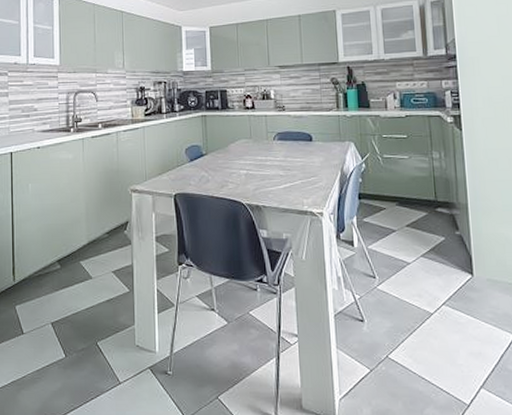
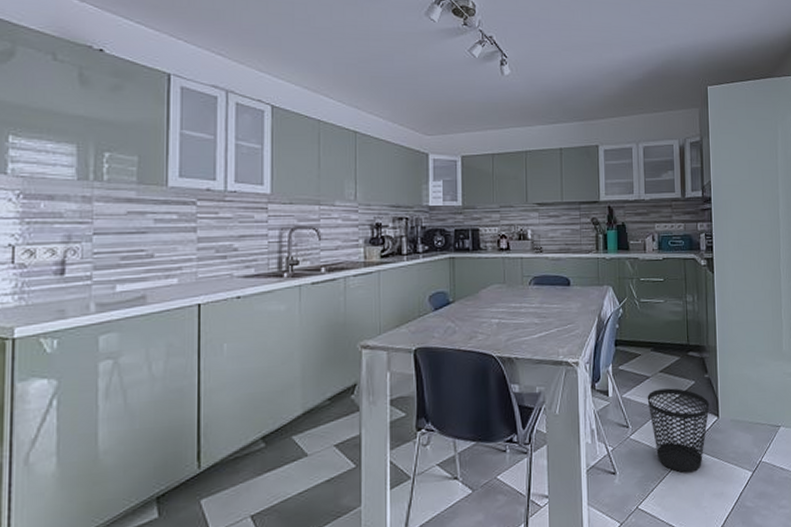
wastebasket: none [394,243,463,328] -> present [647,388,710,473]

